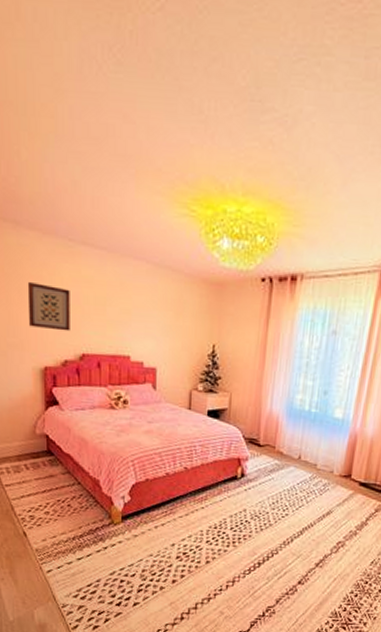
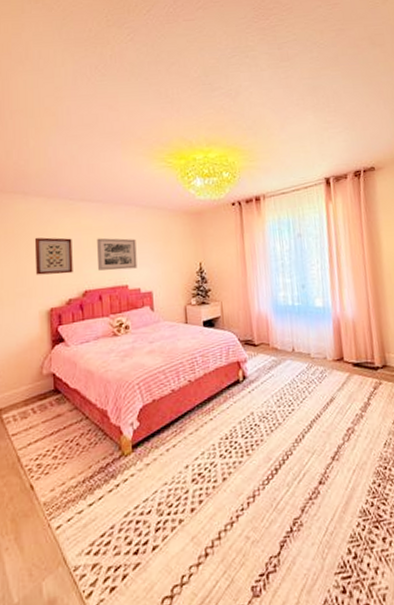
wall art: none [98,294,143,339] -> present [97,238,138,271]

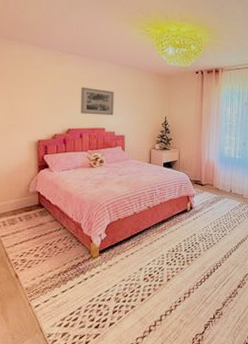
wall art: present [34,237,73,275] -> none [26,79,60,113]

